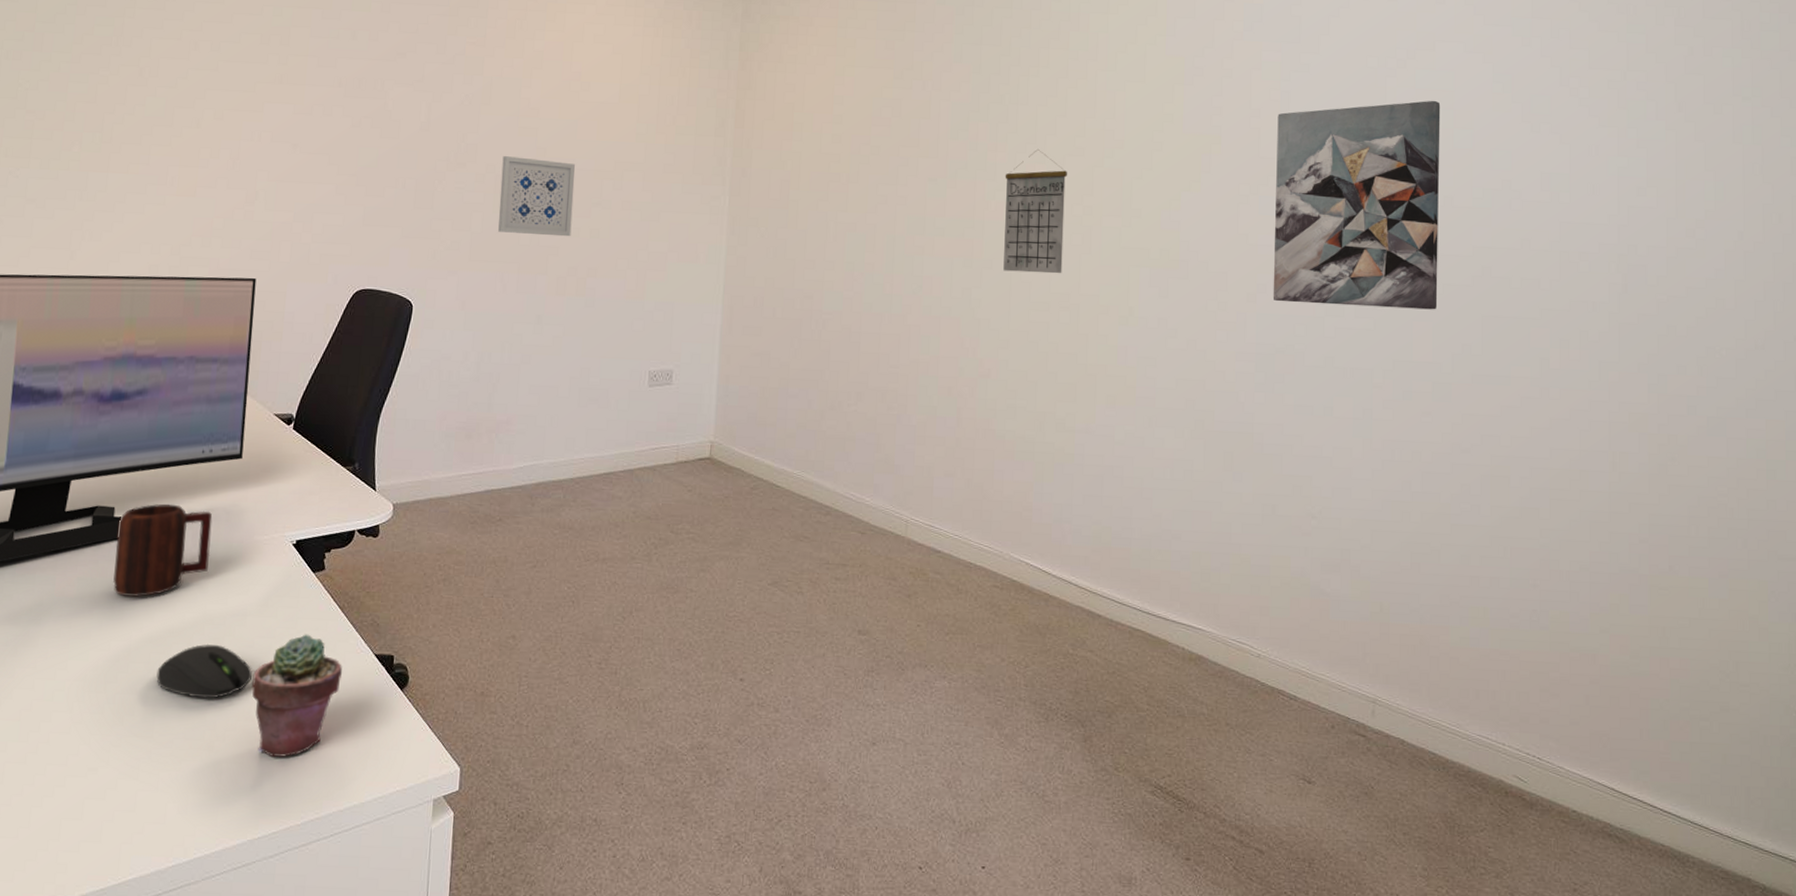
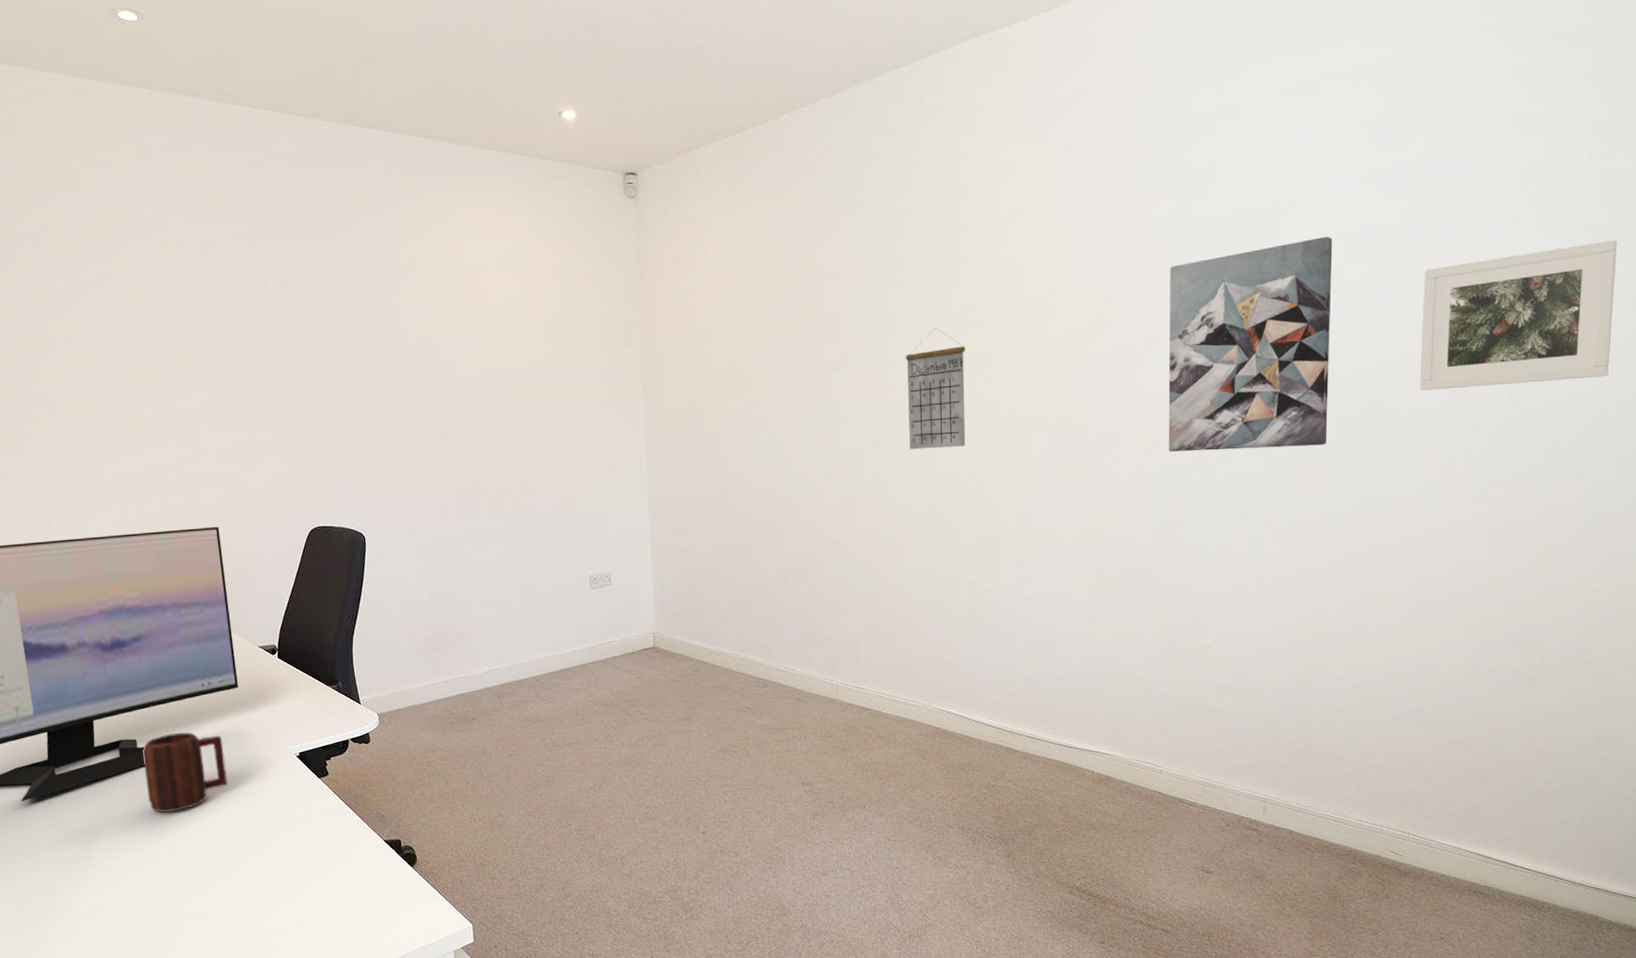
computer mouse: present [156,643,252,699] -> none [202,844,283,889]
potted succulent: present [251,634,342,758] -> none [283,829,359,930]
wall art: present [498,156,575,237] -> none [425,387,500,461]
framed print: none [1530,133,1723,269] -> present [1419,240,1617,391]

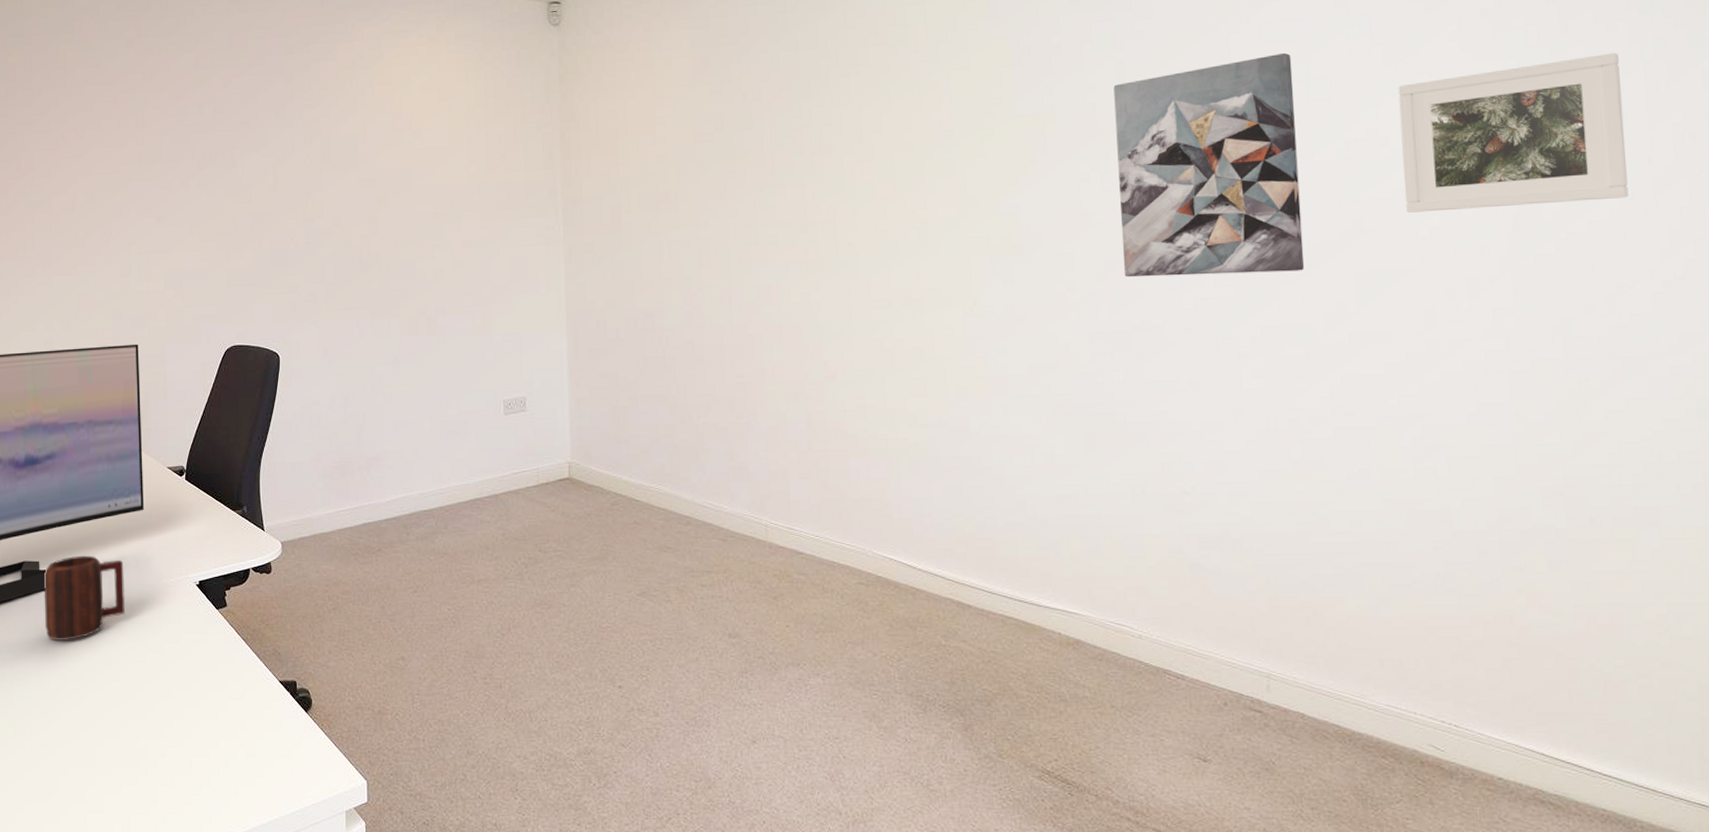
calendar: present [905,327,966,450] -> none [833,147,901,273]

